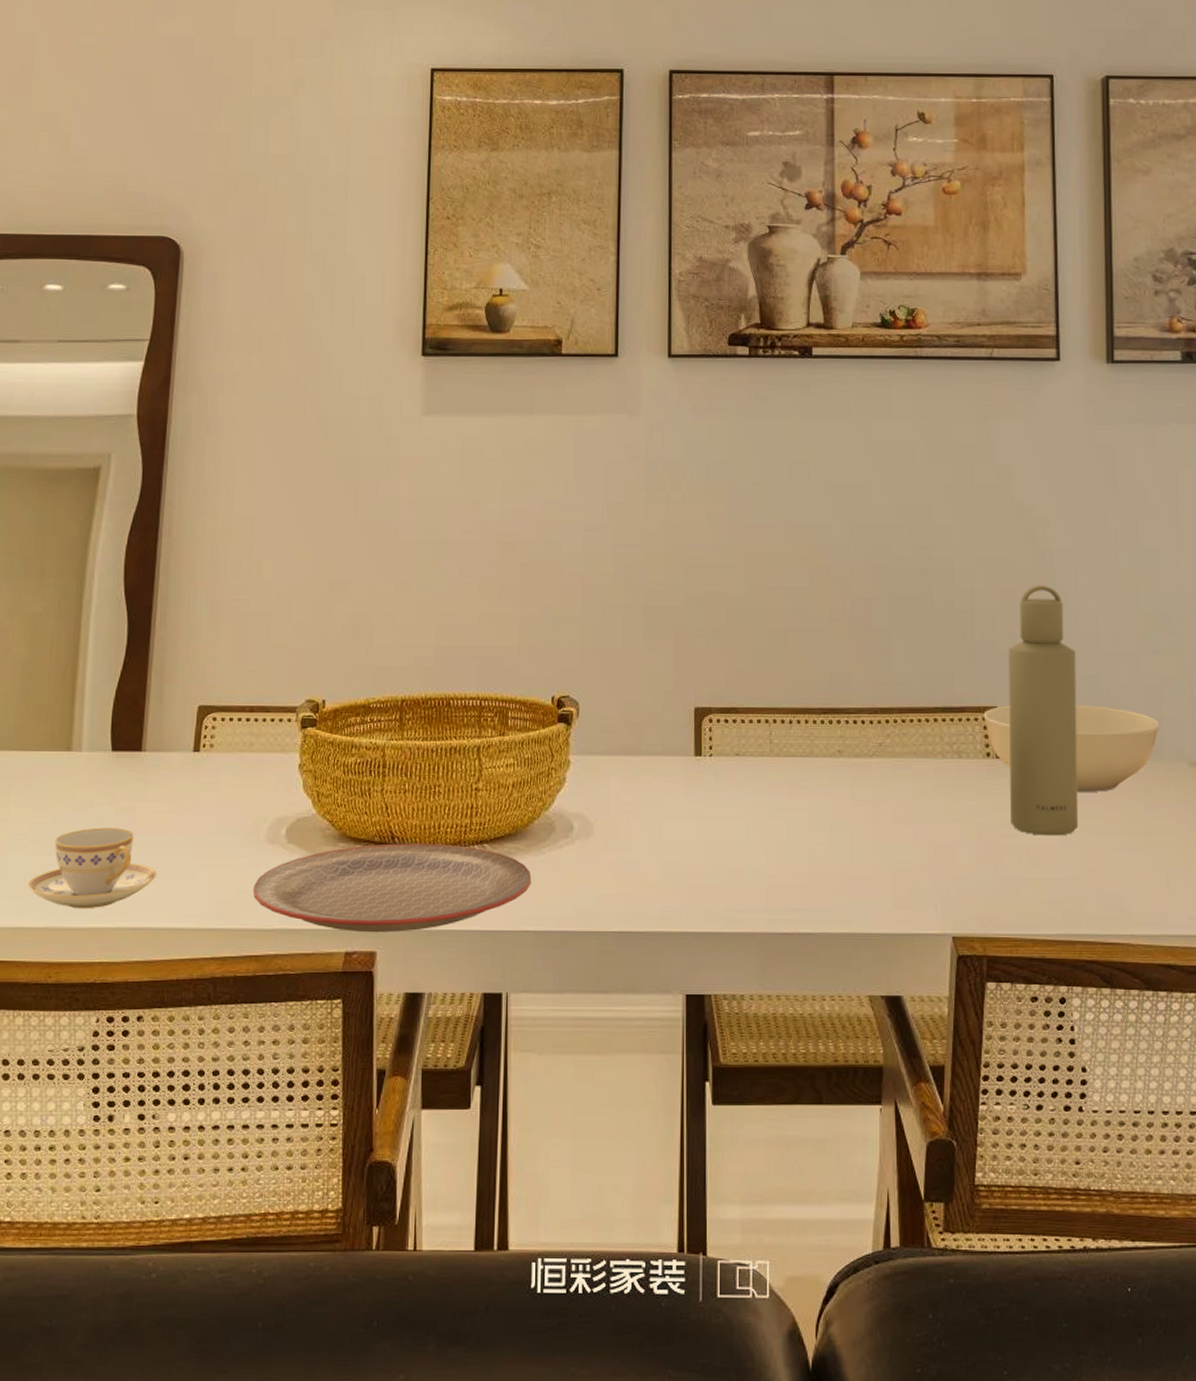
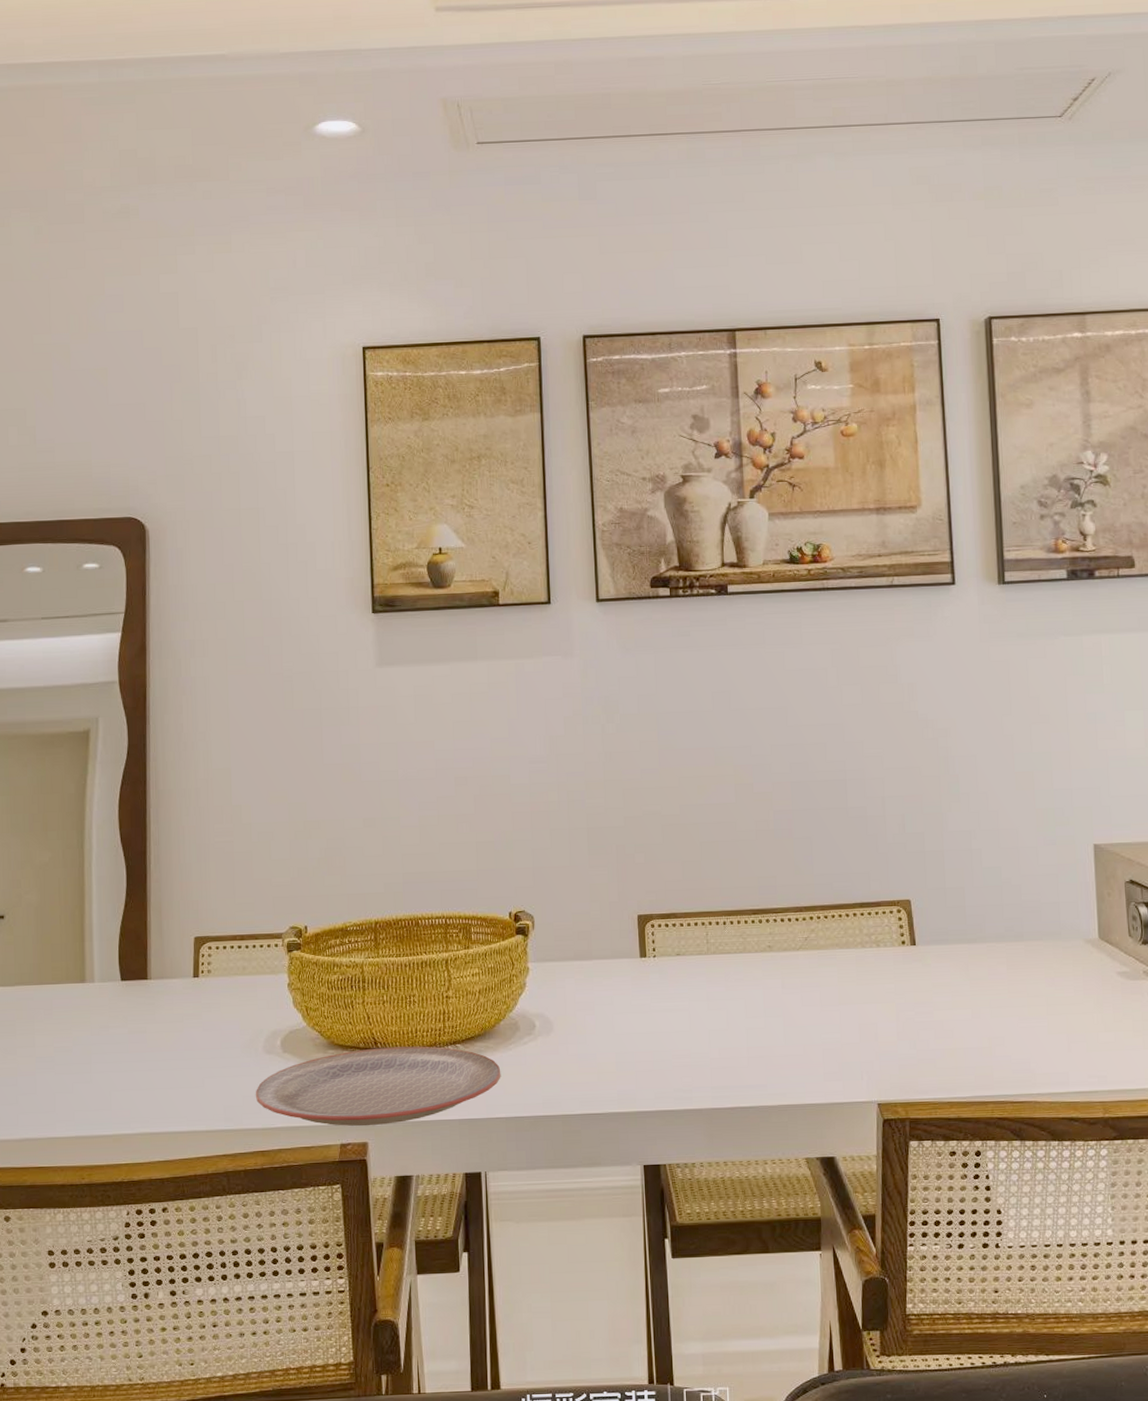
teacup: present [27,827,157,909] -> none [57,1047,169,1119]
bowl: present [983,705,1160,792] -> none [897,894,1058,971]
bottle: present [1008,585,1079,836] -> none [918,789,987,1011]

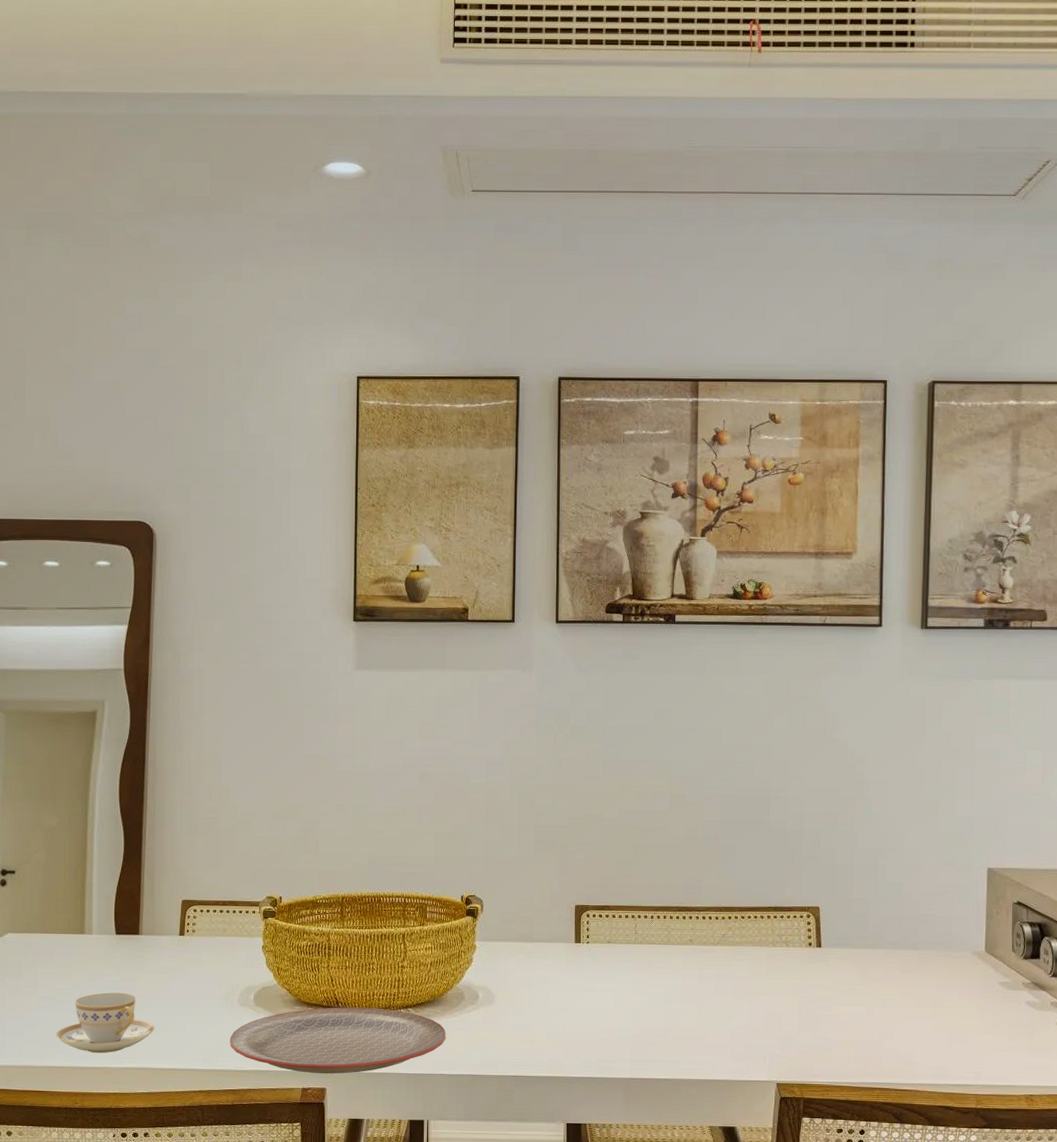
teacup: none [57,1047,169,1119] -> present [56,992,154,1054]

